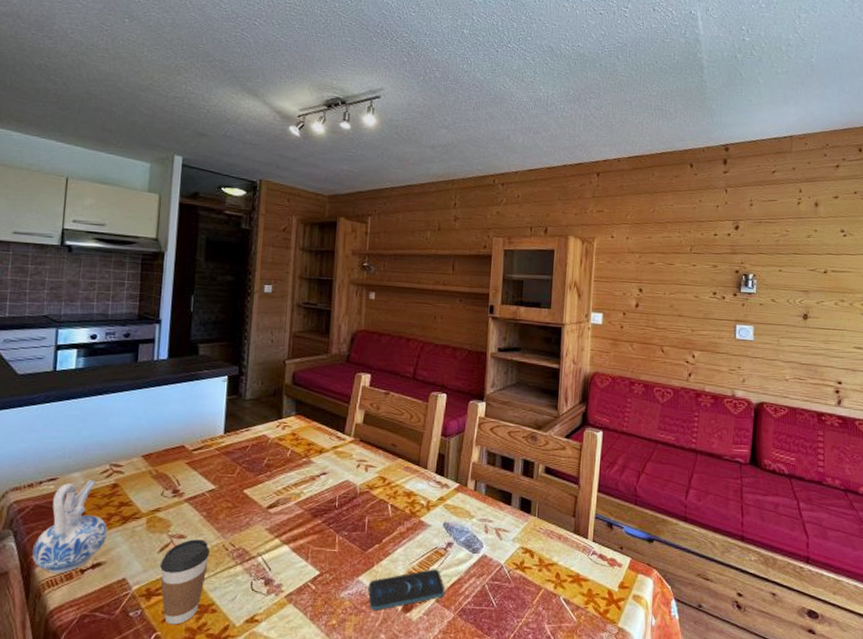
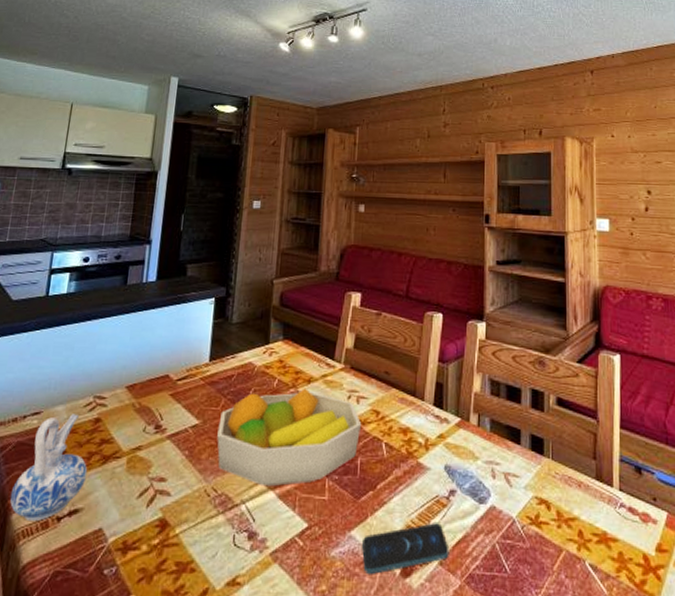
coffee cup: present [160,539,210,625] -> none [138,483,191,587]
fruit bowl: none [233,457,370,542] -> present [217,388,362,487]

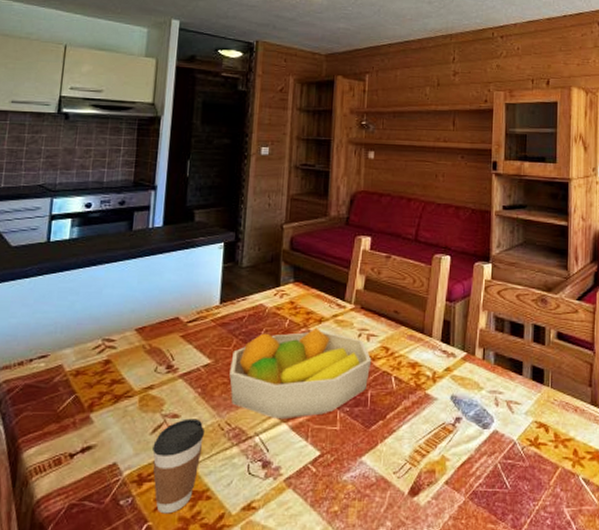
ceramic pitcher: present [9,414,88,522] -> none [19,356,99,460]
coffee cup: none [138,483,191,587] -> present [153,418,205,514]
smartphone: present [362,523,449,575] -> none [372,447,455,496]

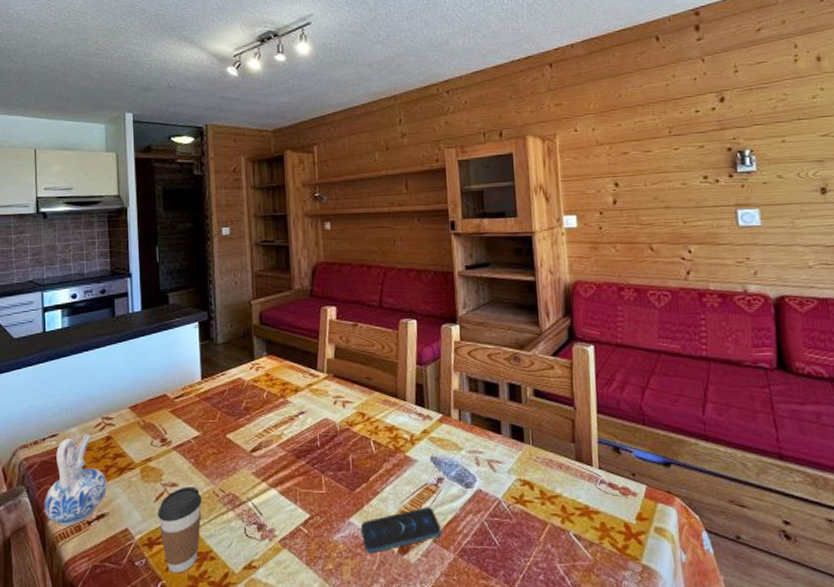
ceramic pitcher: none [19,356,99,460] -> present [43,434,107,527]
fruit bowl: present [229,327,372,420] -> none [218,397,350,485]
smartphone: none [372,447,455,496] -> present [361,507,442,554]

